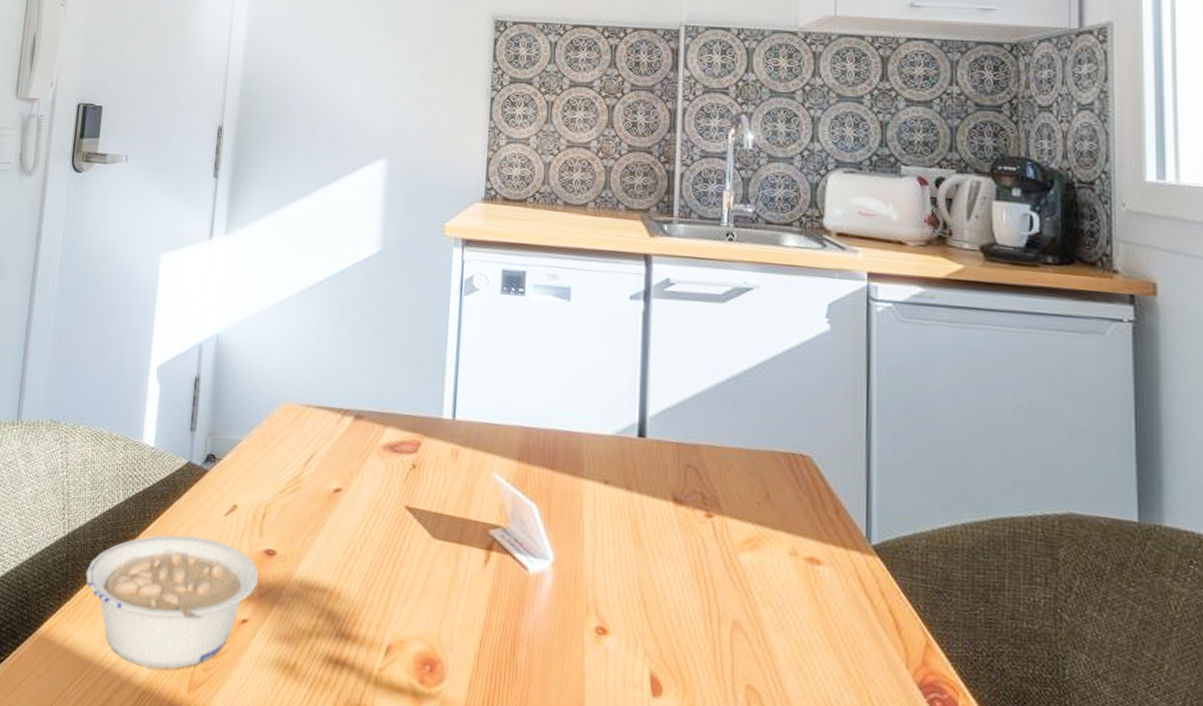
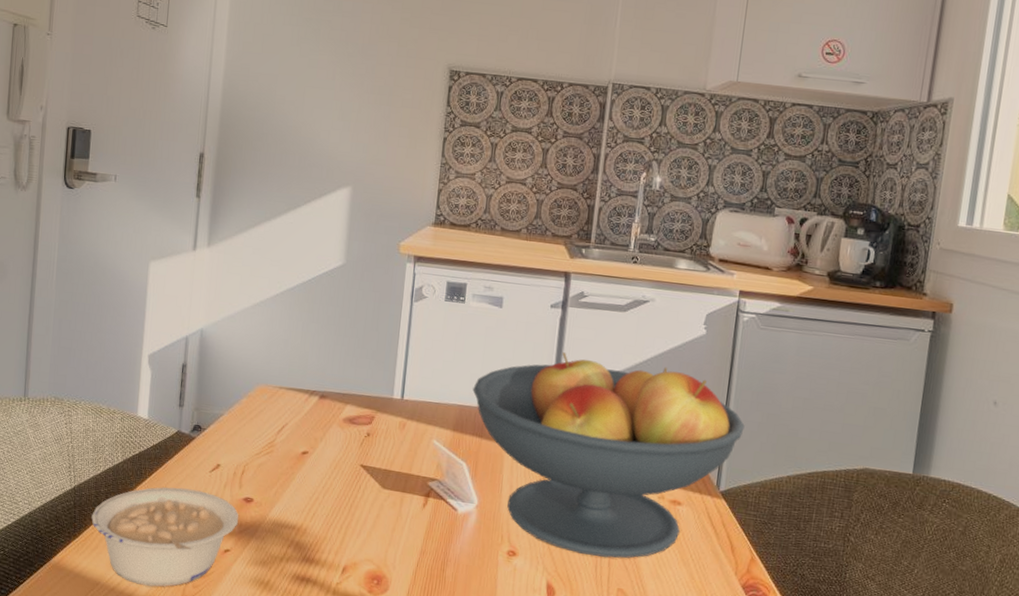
fruit bowl: none [539,356,895,641] -> present [472,352,745,559]

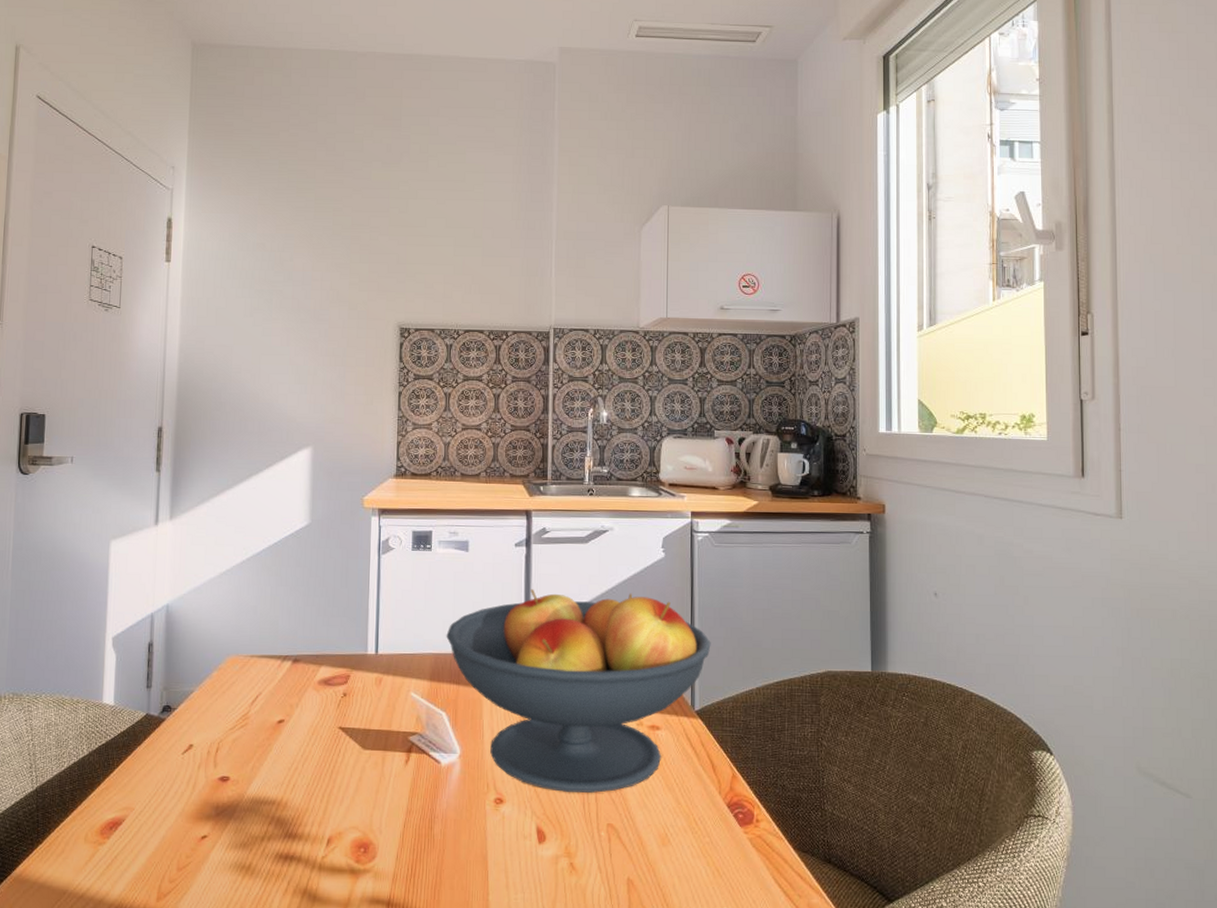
legume: present [91,487,239,587] -> none [56,775,216,887]

